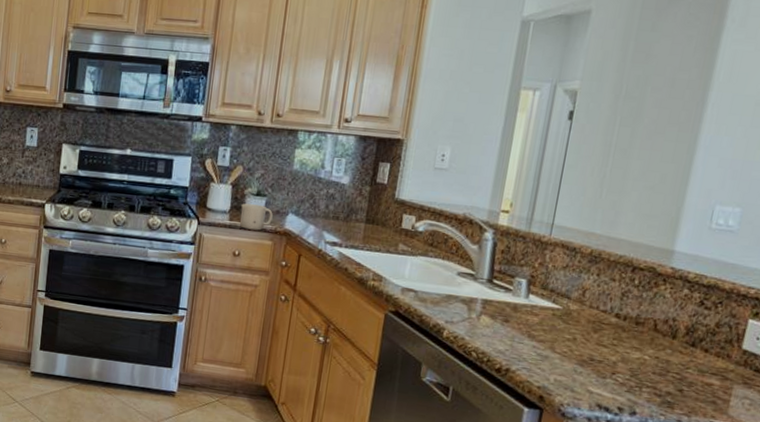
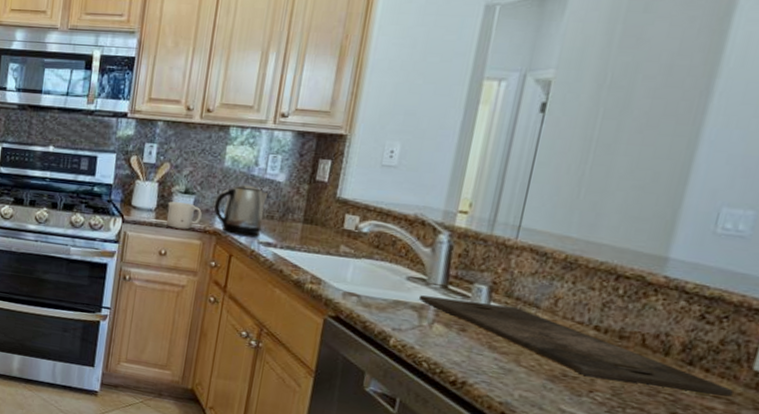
kettle: none [283,187,333,238] -> present [213,185,268,238]
cutting board: none [467,289,727,374] -> present [418,295,734,397]

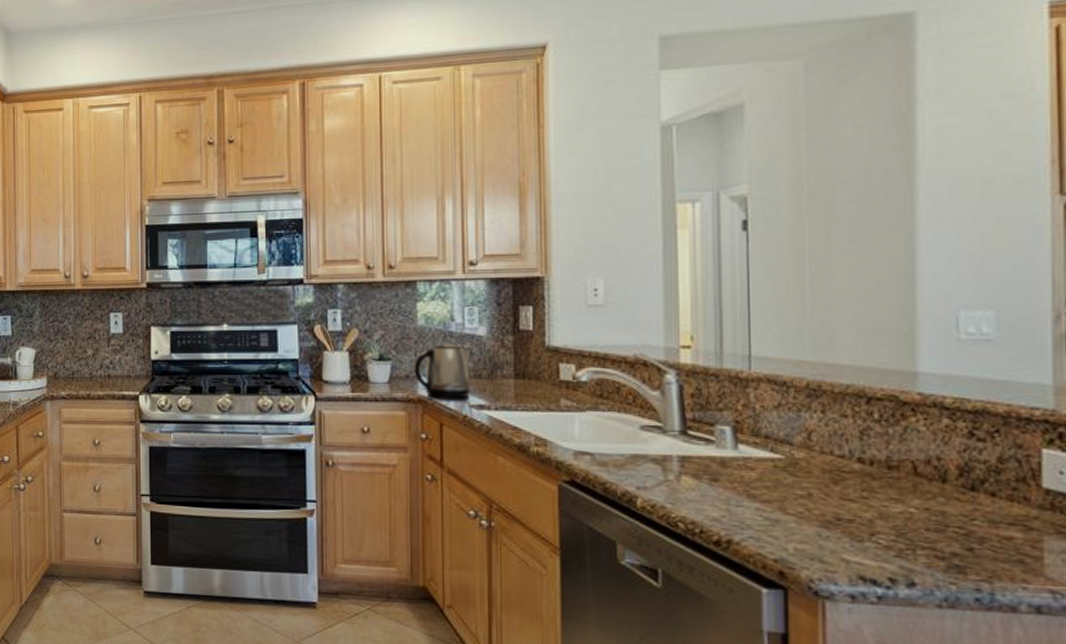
mug: present [166,201,202,230] -> none [363,371,402,400]
cutting board: present [418,295,734,397] -> none [658,445,1028,522]

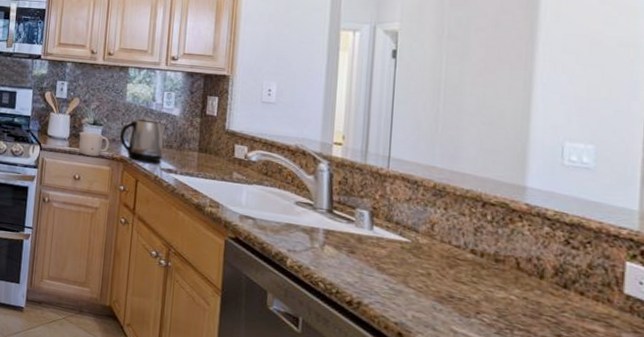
mug: none [363,371,402,400] -> present [78,132,109,157]

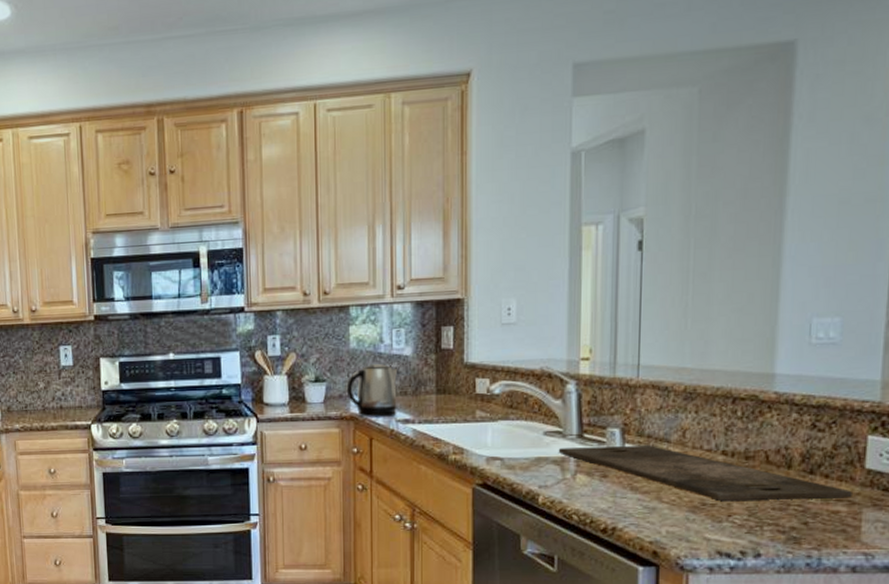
mug: present [78,132,109,157] -> none [300,392,336,420]
cutting board: none [308,219,610,320] -> present [558,445,852,501]

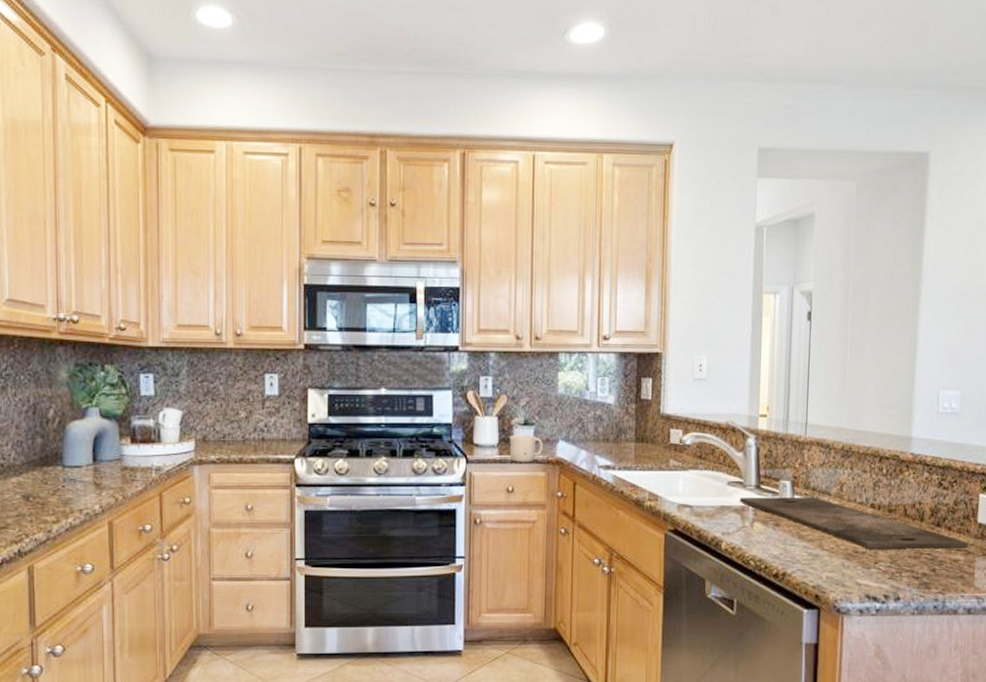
mug: none [300,392,336,420] -> present [509,435,543,462]
kettle: present [346,364,397,418] -> none [553,411,600,462]

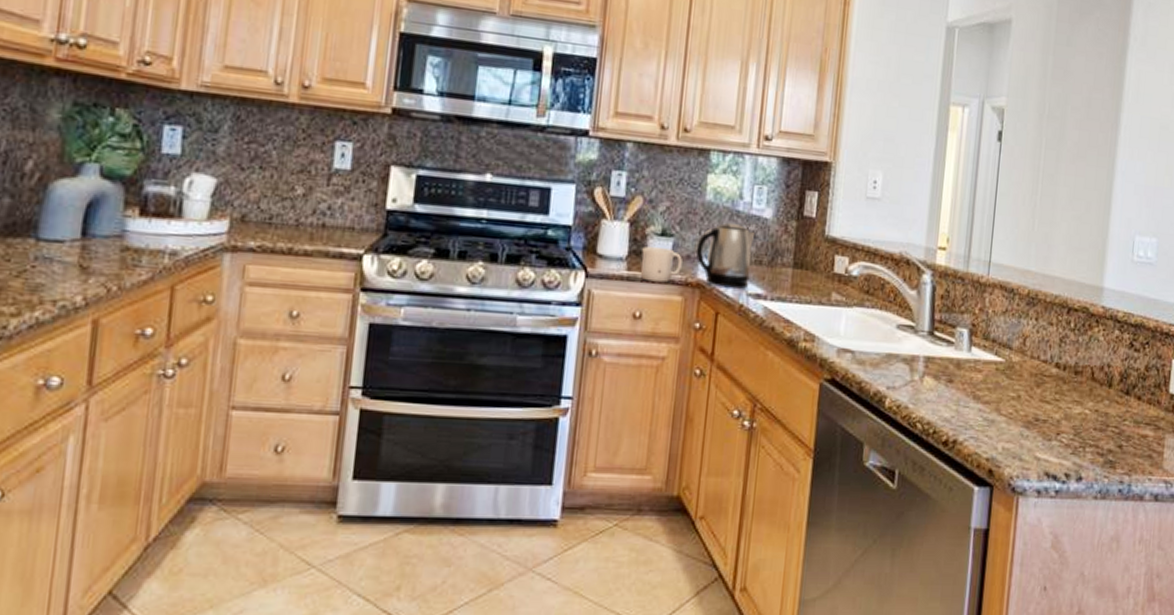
kettle: none [553,411,600,462] -> present [695,223,754,289]
cutting board: present [739,498,968,549] -> none [908,345,1158,422]

